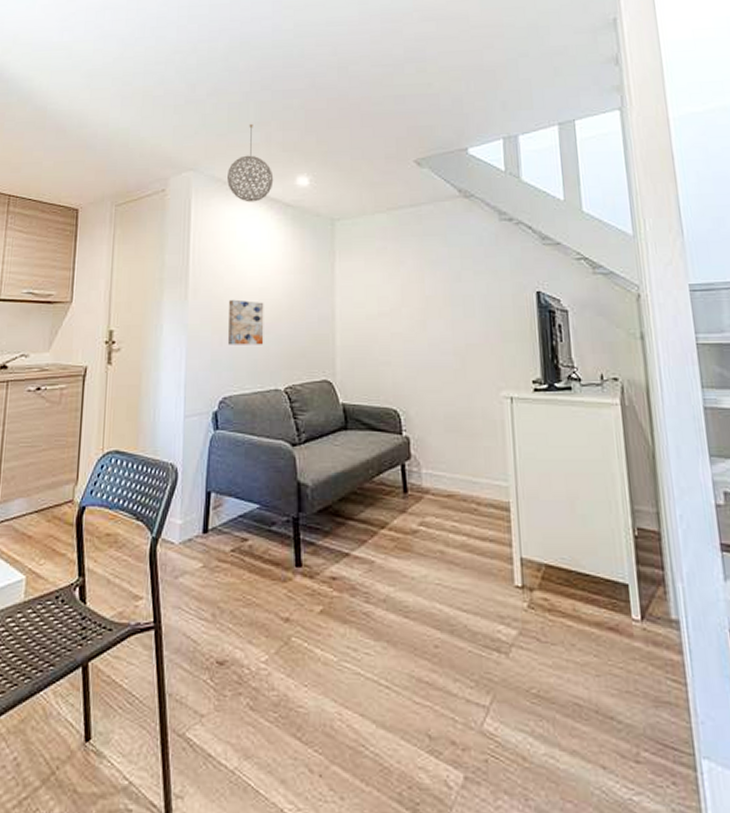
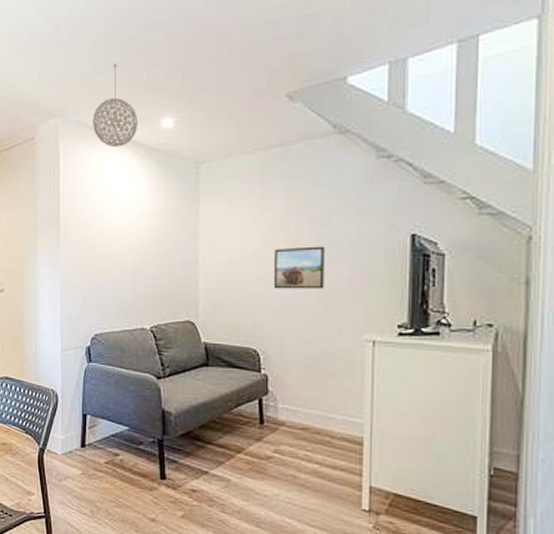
wall art: present [228,299,264,345] -> none [98,244,131,287]
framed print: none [410,302,460,346] -> present [273,246,325,289]

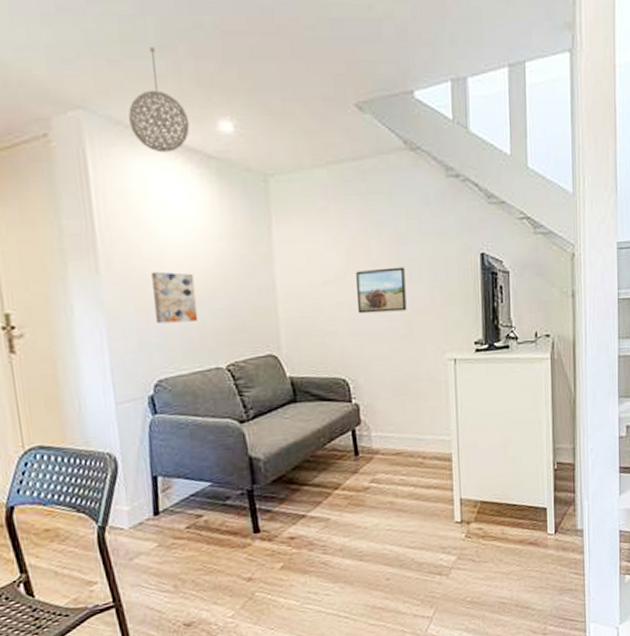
wall art: none [98,244,131,287] -> present [152,271,198,324]

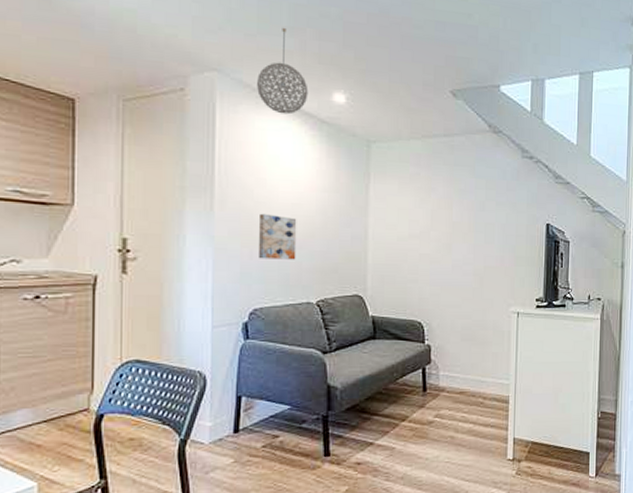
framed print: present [356,267,407,314] -> none [437,228,481,267]

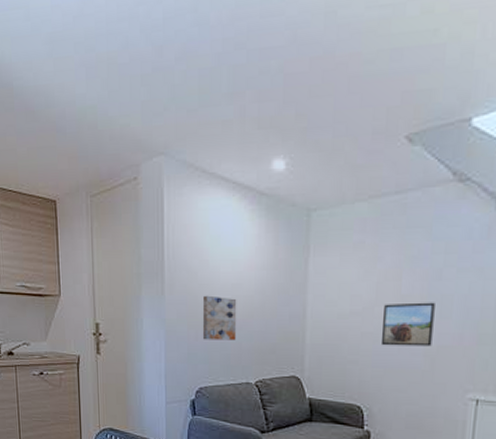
pendant light: present [257,27,309,115] -> none [199,94,248,191]
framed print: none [437,228,481,267] -> present [381,302,435,347]

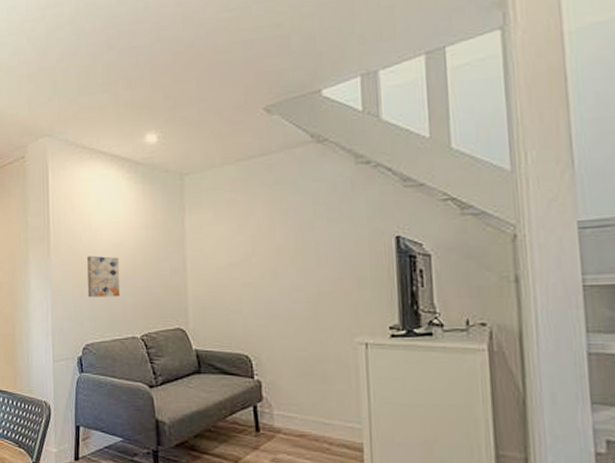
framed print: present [381,302,435,347] -> none [261,250,313,294]

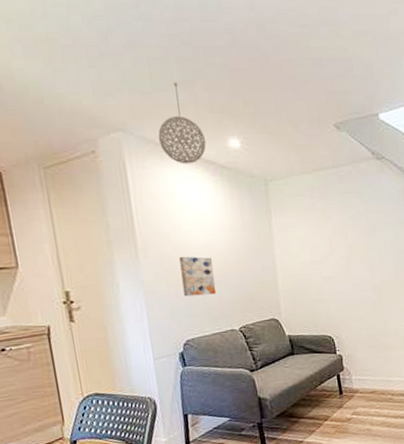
pendant light: none [80,85,123,163] -> present [158,82,207,164]

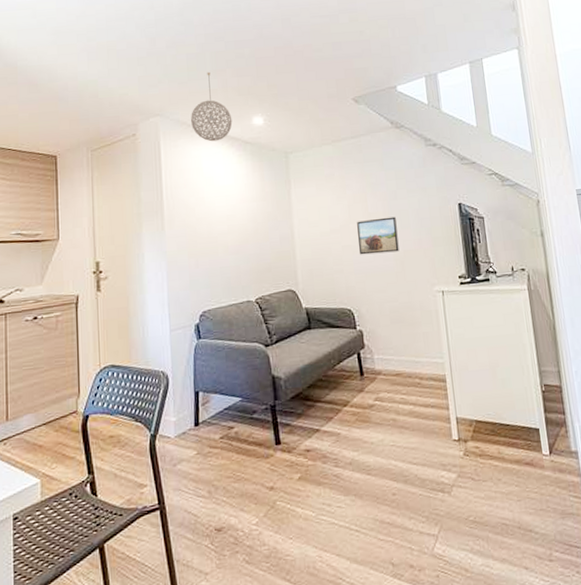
wall art: present [179,256,217,297] -> none [202,227,235,267]
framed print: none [337,249,377,286] -> present [357,216,399,255]

